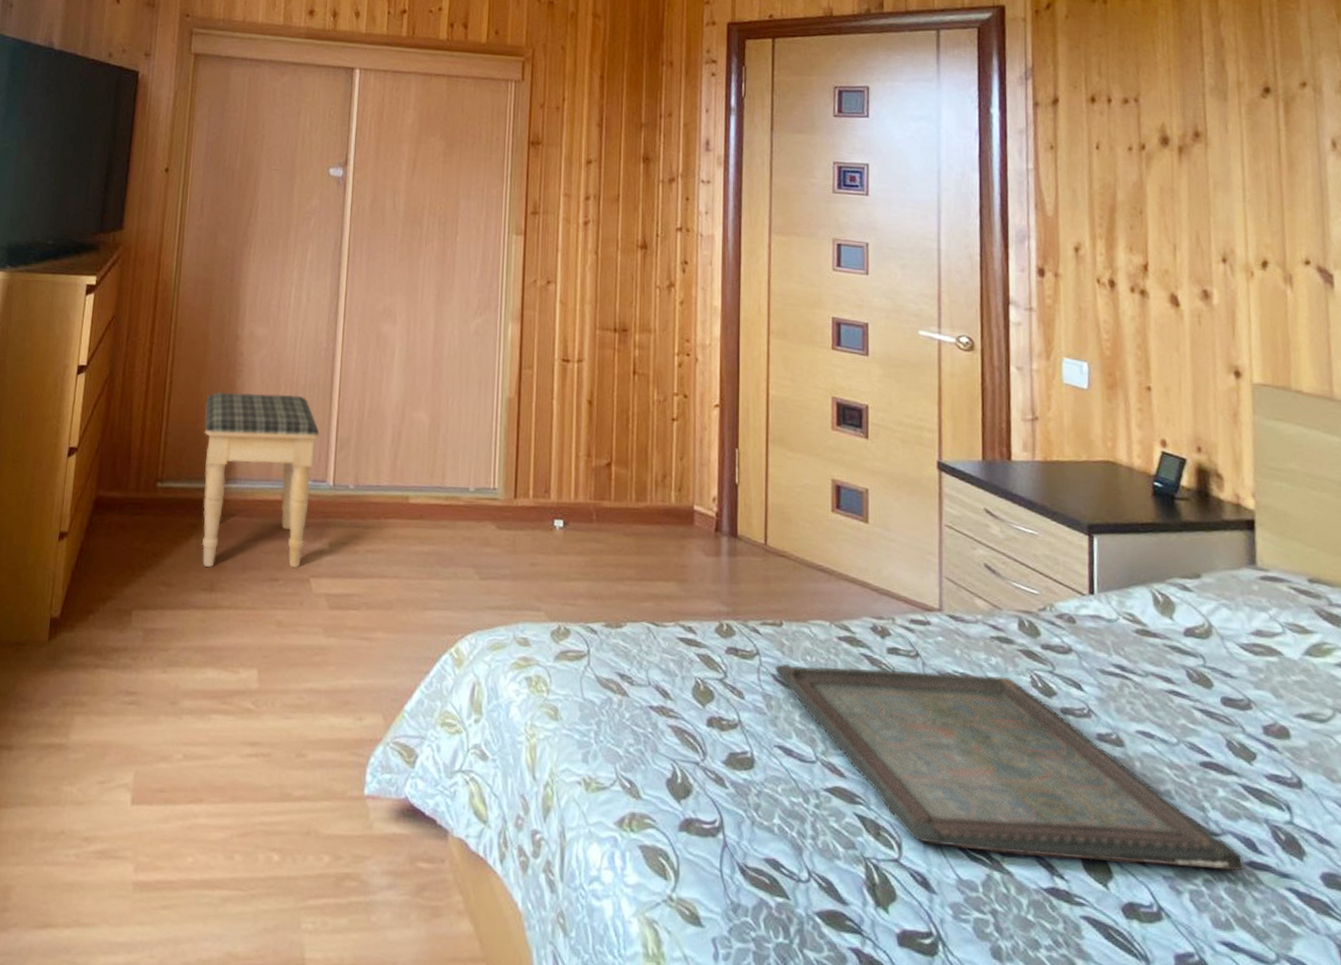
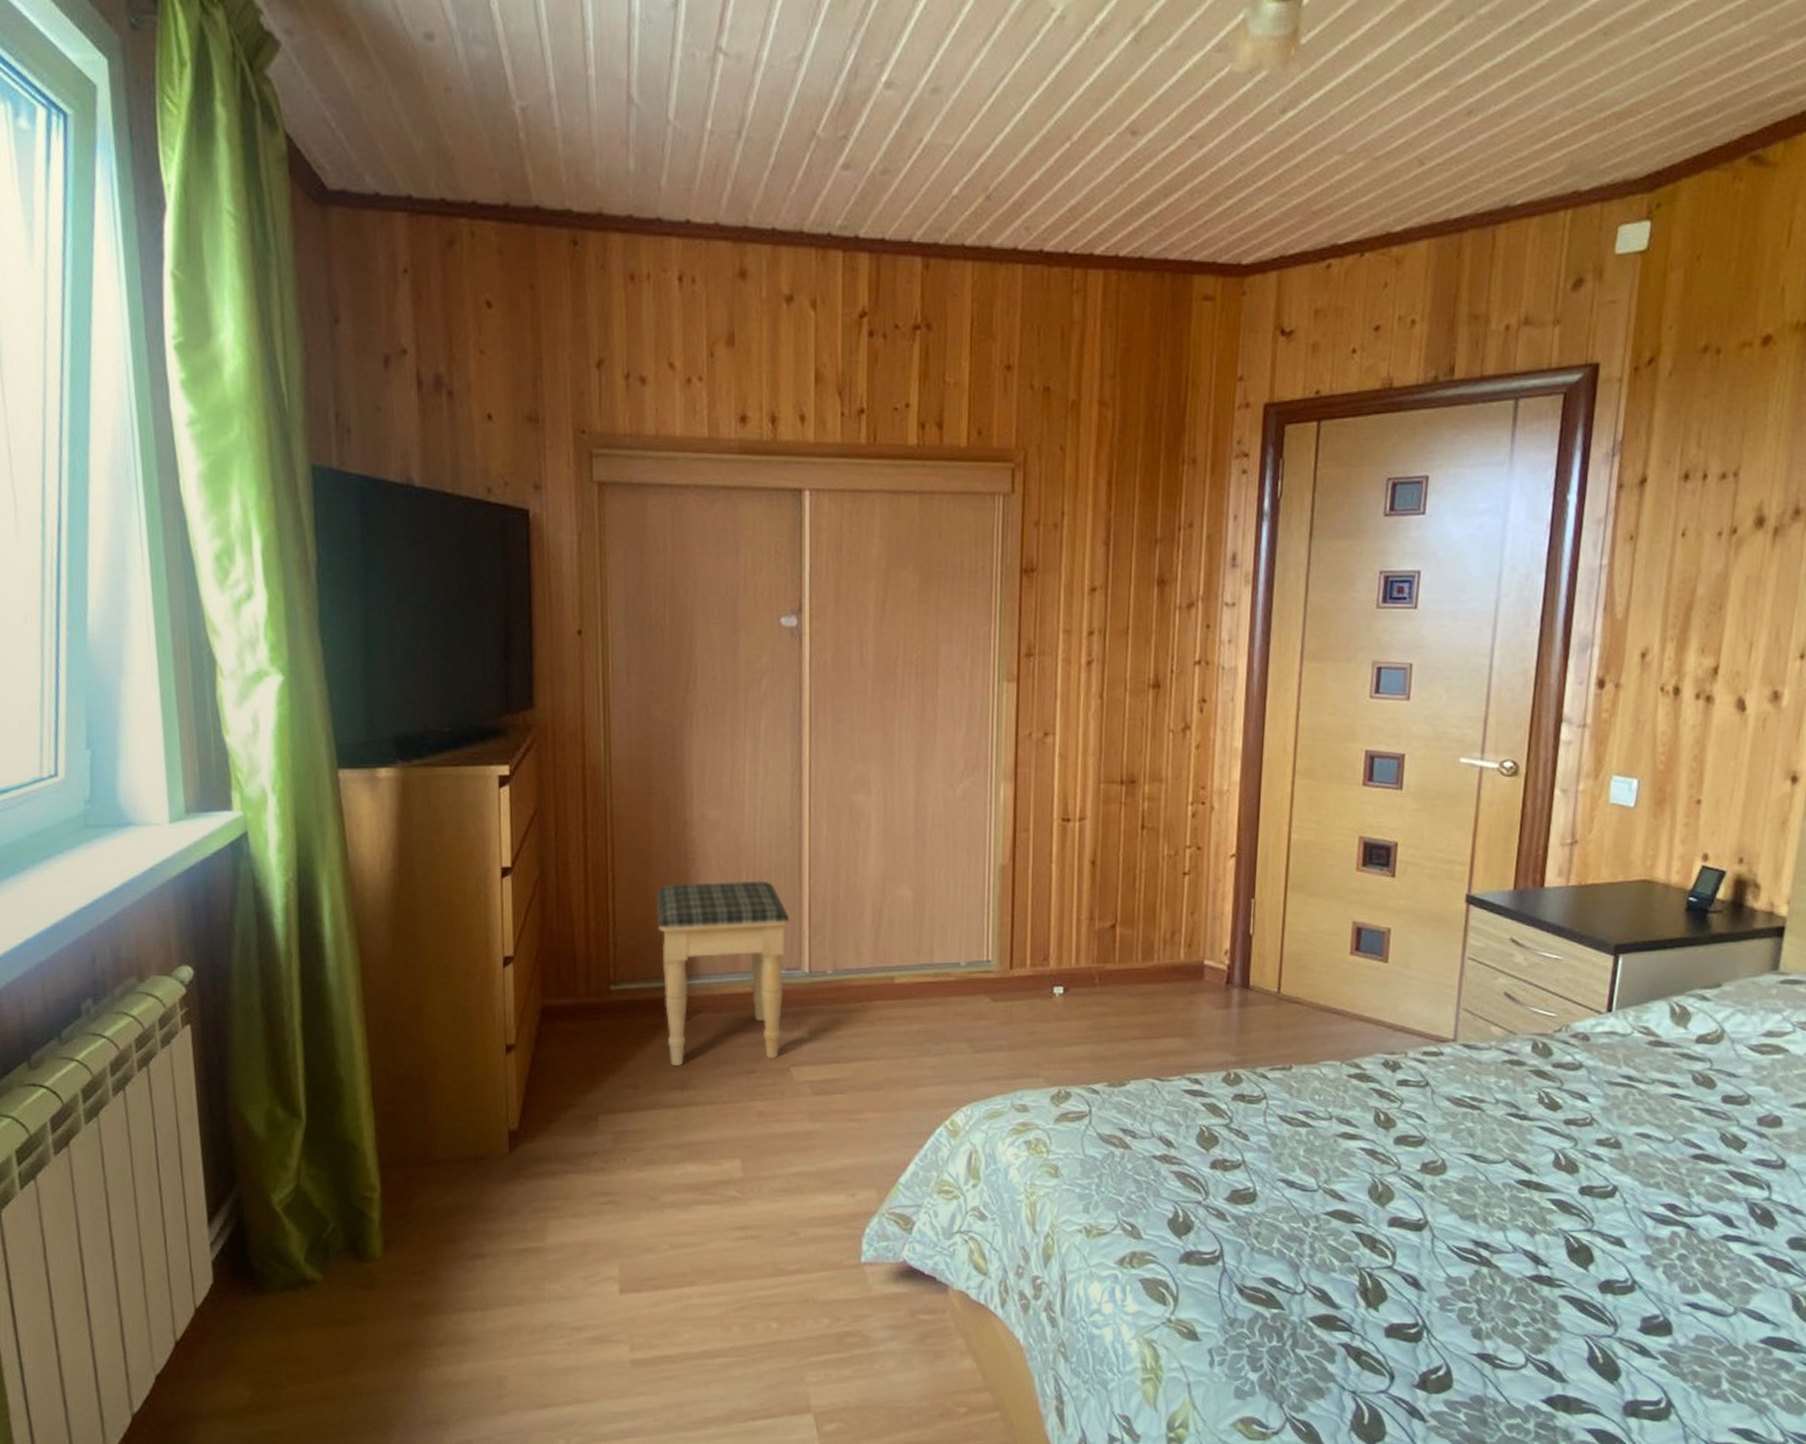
serving tray: present [775,664,1245,872] -> none [1282,1096,1719,1251]

